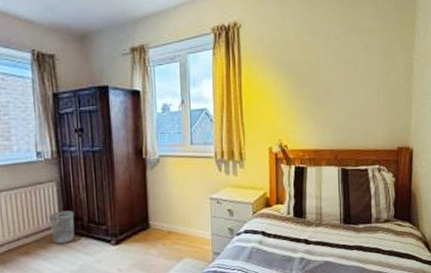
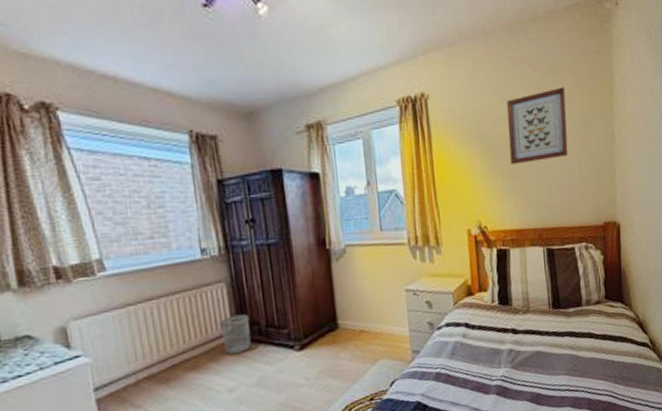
wall art: none [312,20,368,90] -> present [506,87,568,164]

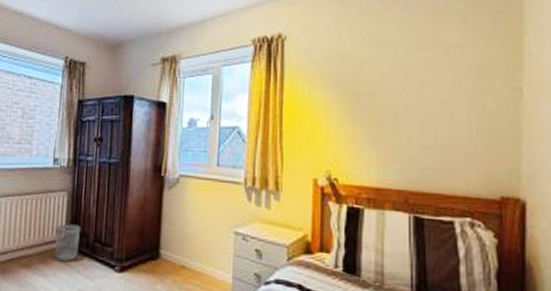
wall art: present [506,87,568,164] -> none [375,33,454,114]

